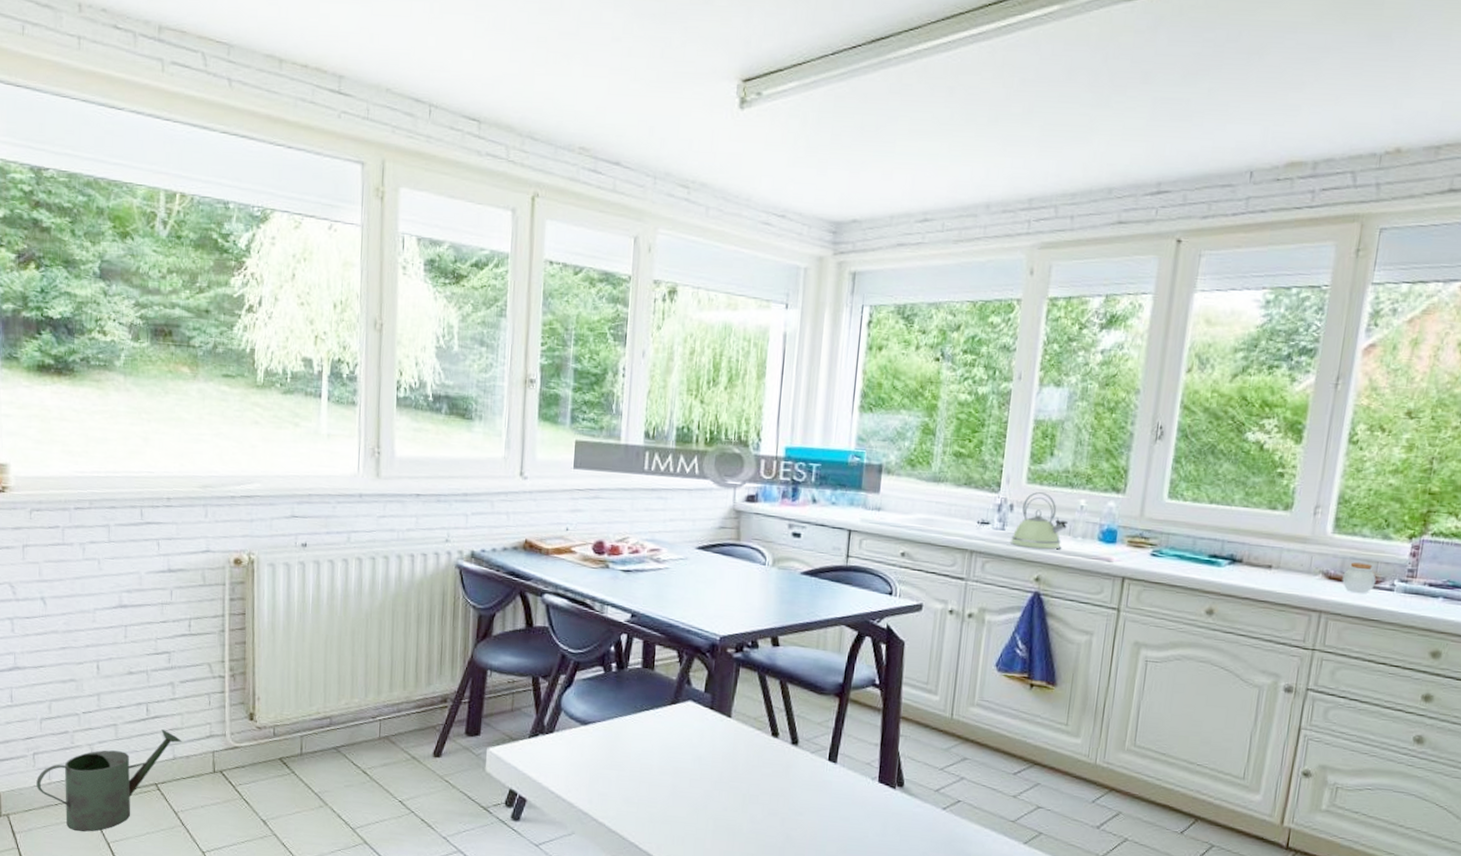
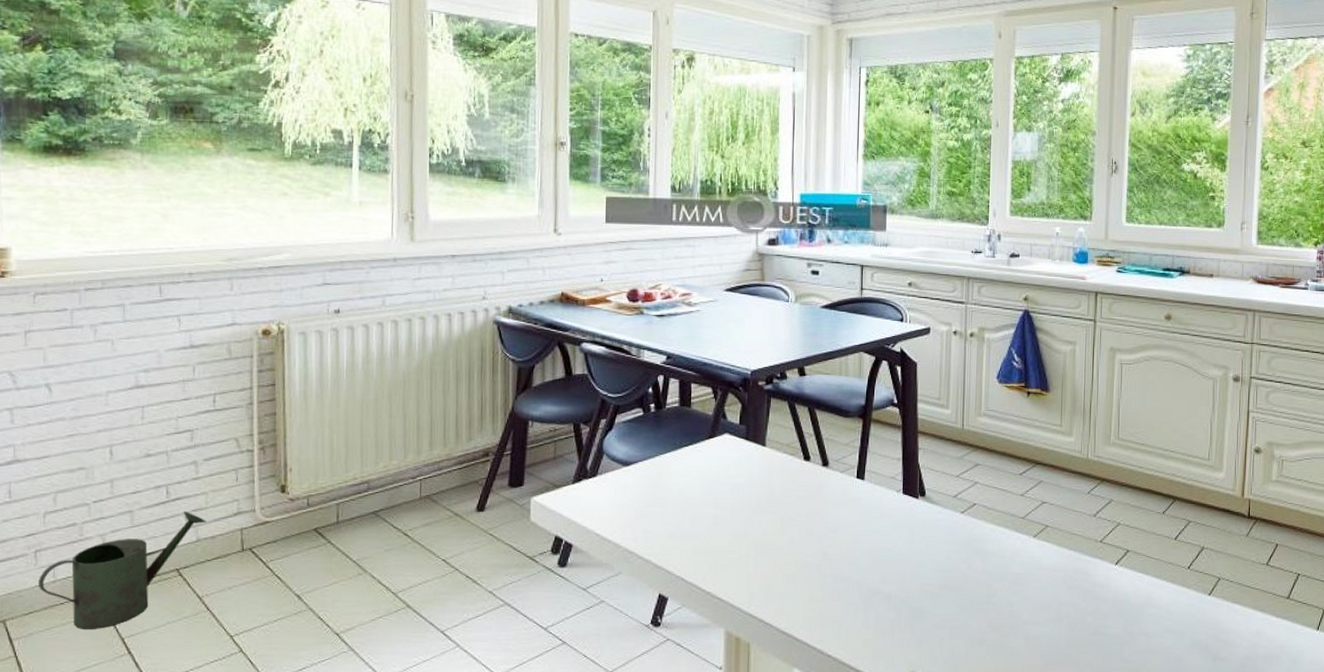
kettle: present [1009,492,1069,551] -> none [1000,223,1048,273]
jar: present [1342,562,1376,594] -> none [1268,268,1294,294]

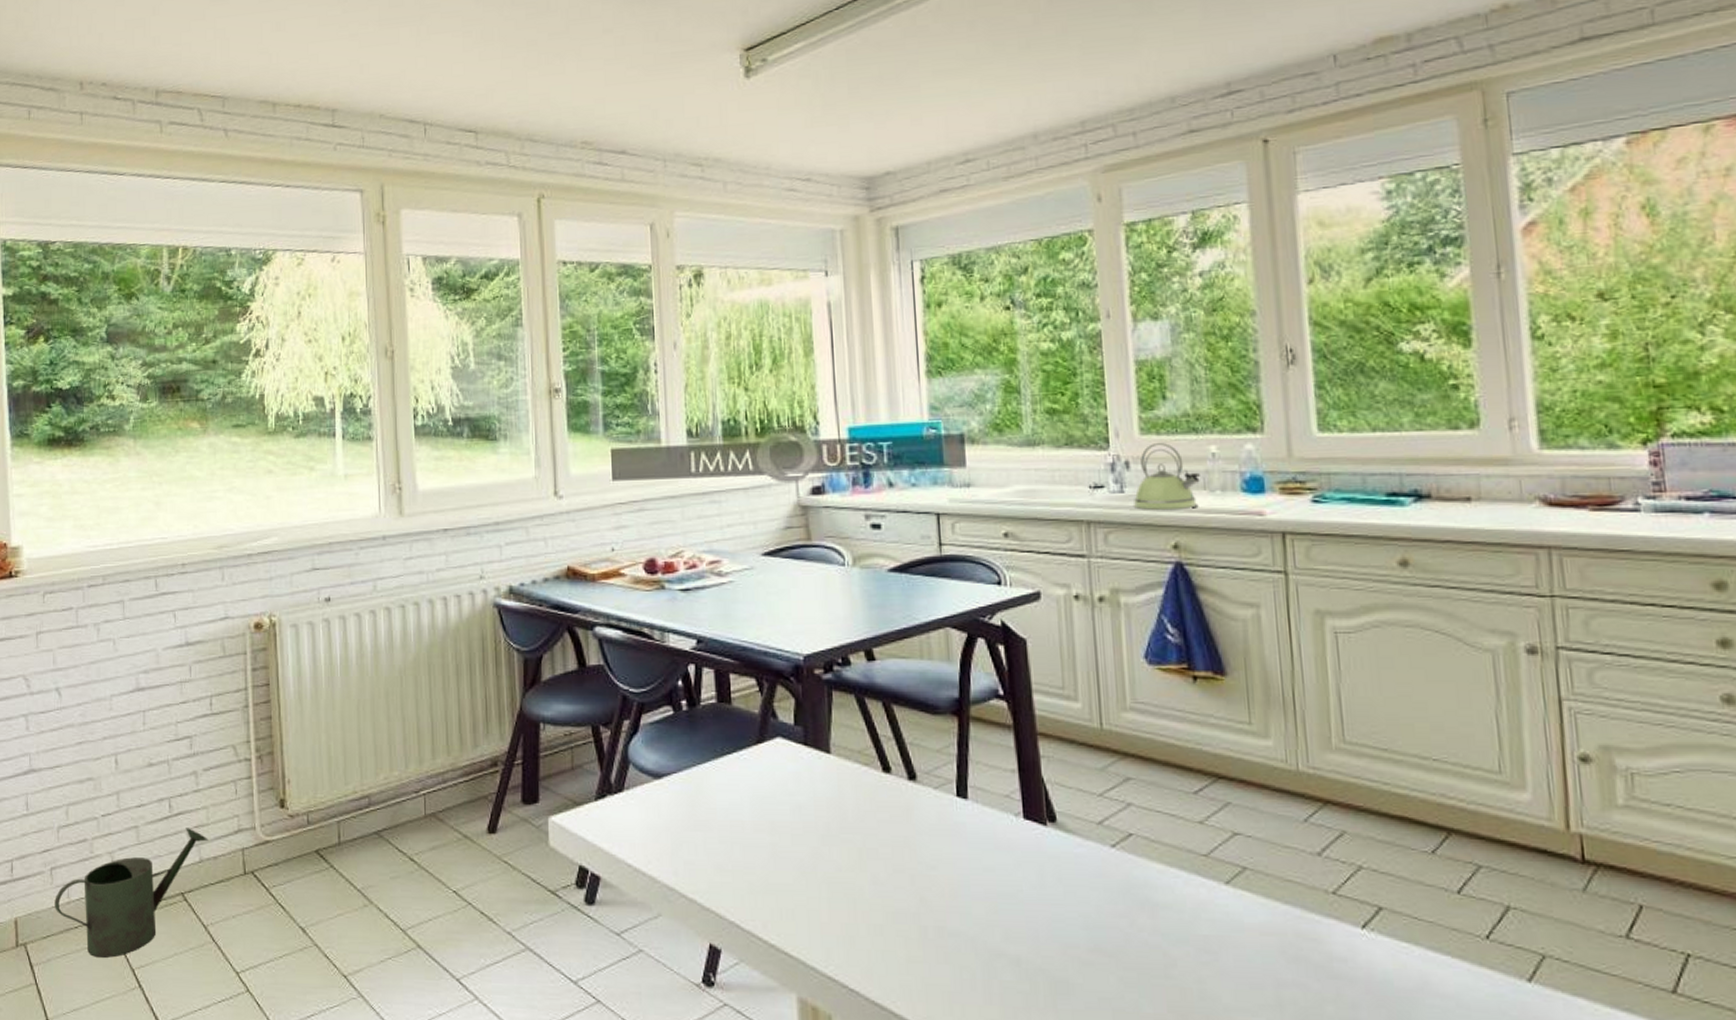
kettle: none [1000,223,1048,273] -> present [1133,443,1202,511]

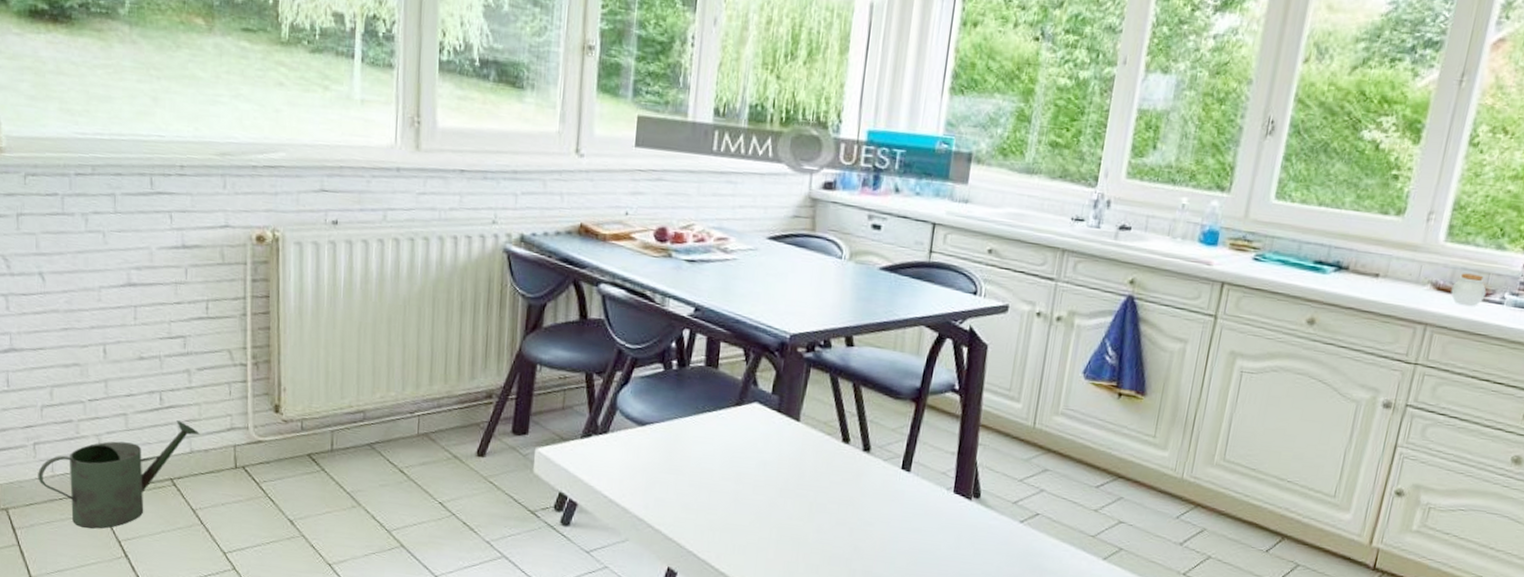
kettle: present [1133,443,1202,511] -> none [1104,188,1169,252]
jar: none [1567,481,1614,520] -> present [1451,273,1487,307]

